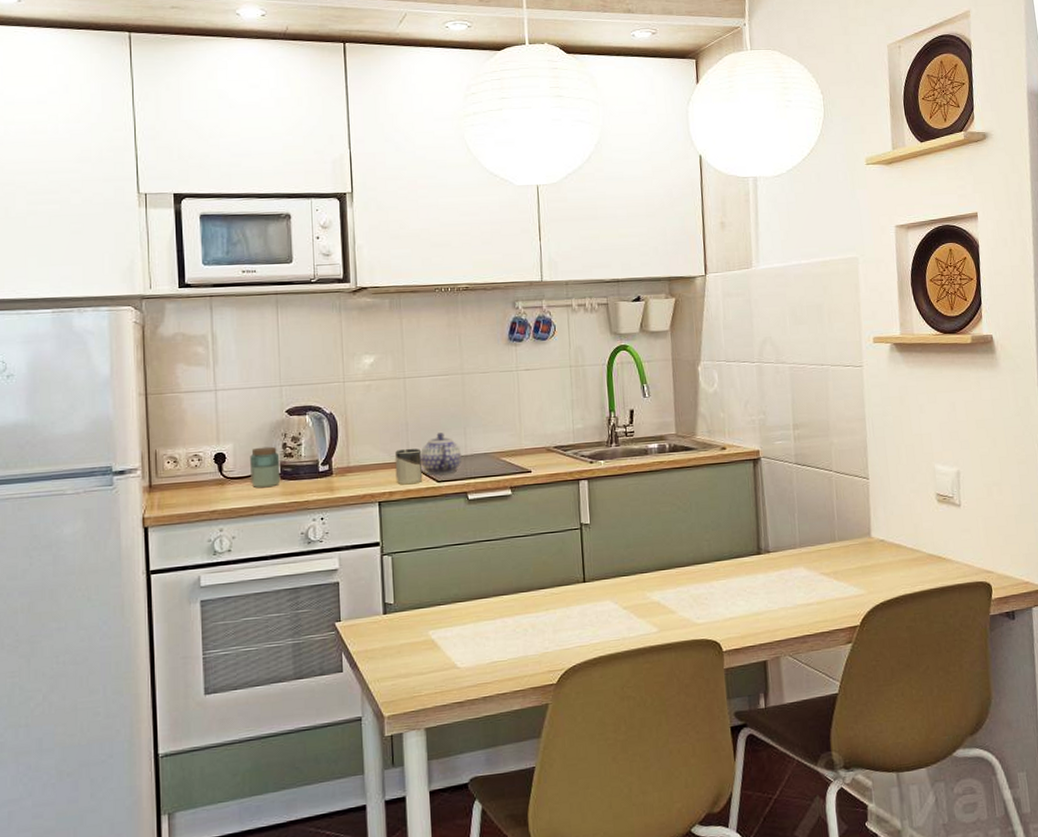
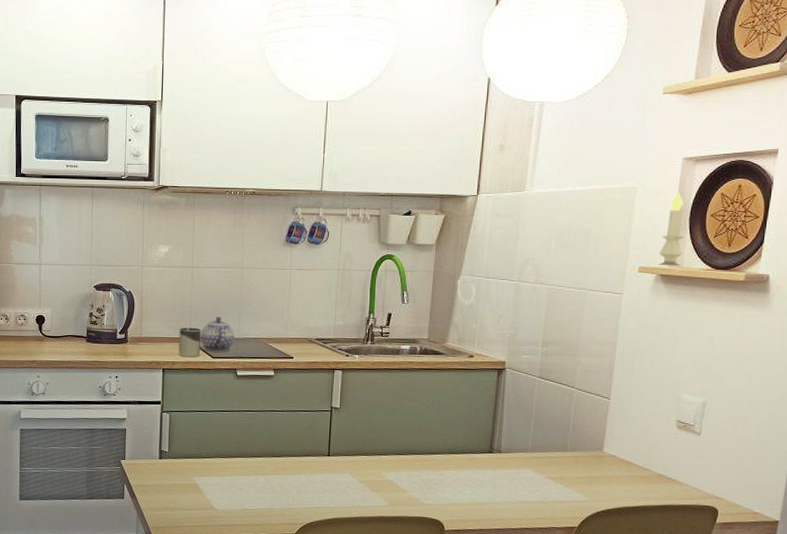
peanut butter: present [250,446,281,488] -> none [63,314,87,347]
candle: none [889,259,912,335] -> present [659,191,684,266]

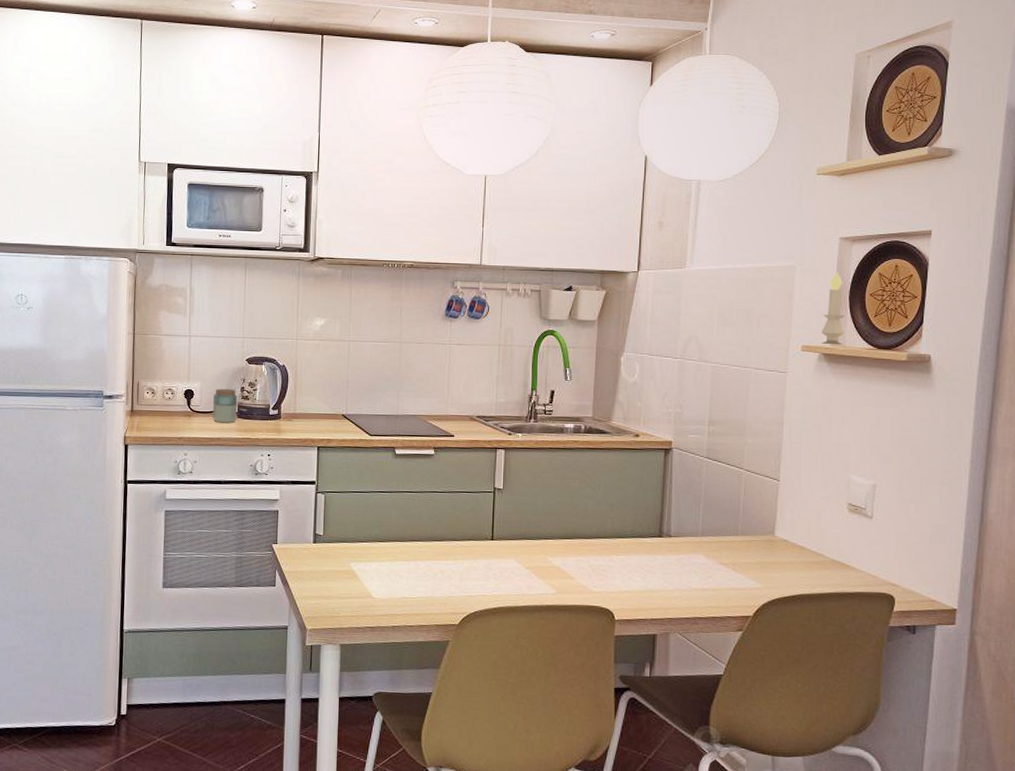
peanut butter: none [63,314,87,347] -> present [213,388,238,423]
cup: present [178,327,202,358] -> none [334,403,359,435]
teapot: present [200,317,235,352] -> none [357,392,394,430]

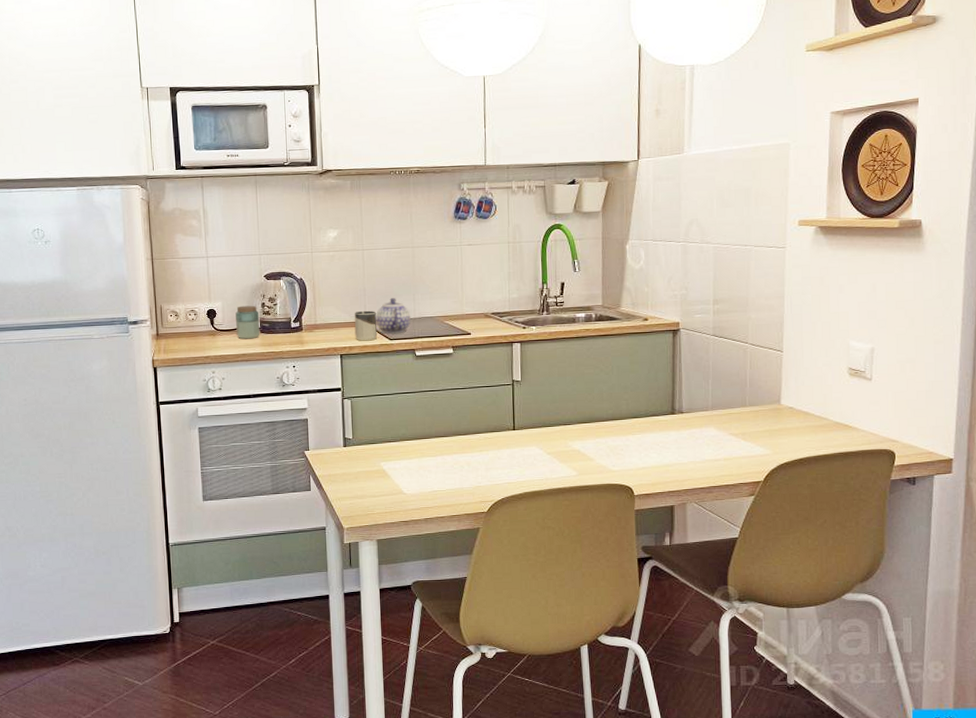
cup: none [334,403,359,435] -> present [354,310,378,341]
teapot: none [357,392,394,430] -> present [376,298,411,334]
candle: present [821,270,845,346] -> none [817,145,839,218]

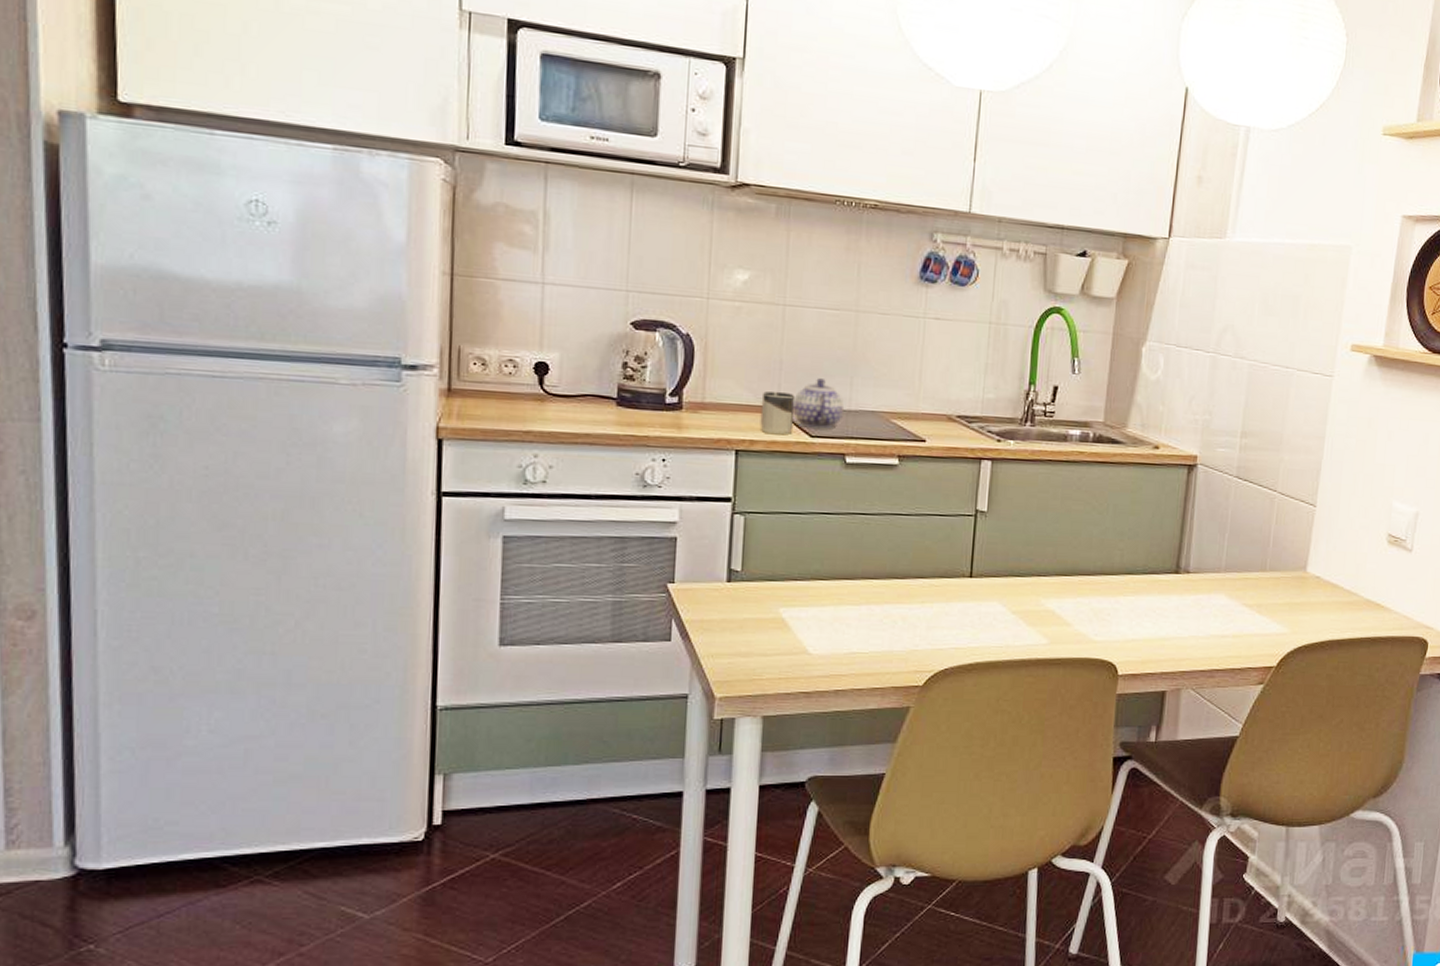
peanut butter: present [235,305,260,340] -> none [578,362,618,413]

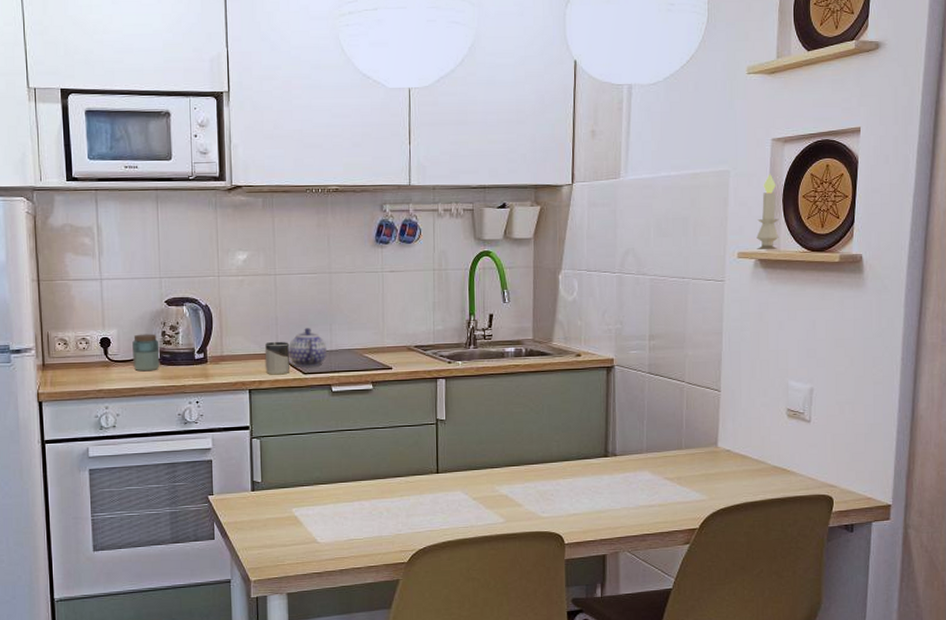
peanut butter: none [578,362,618,413] -> present [132,334,160,372]
candle: none [1373,255,1402,347] -> present [757,173,779,251]

